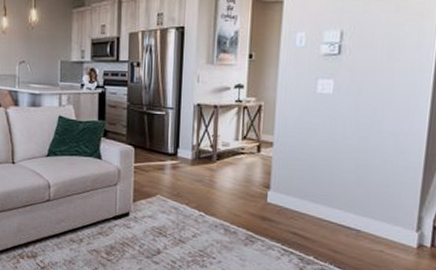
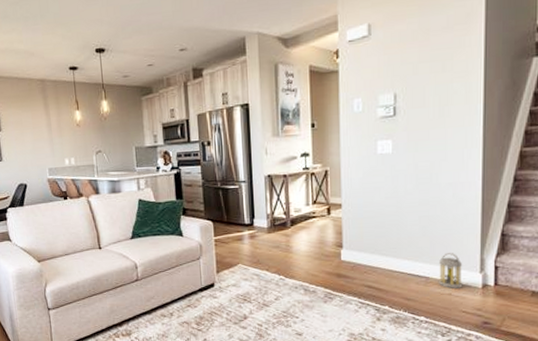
lantern: none [369,206,398,246] -> present [438,253,463,289]

